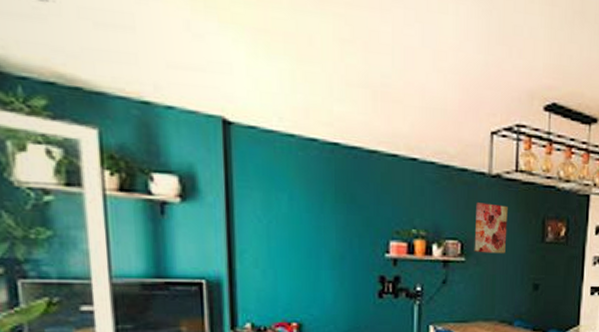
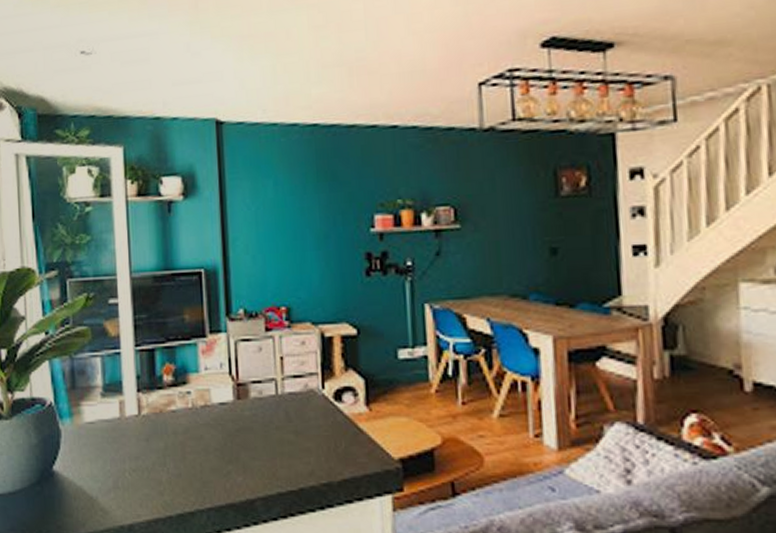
wall art: present [474,202,508,254] -> none [468,160,510,218]

